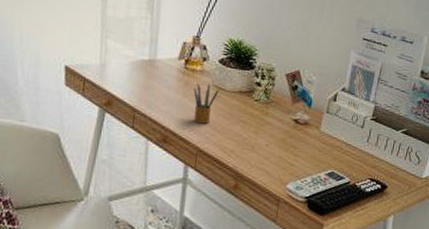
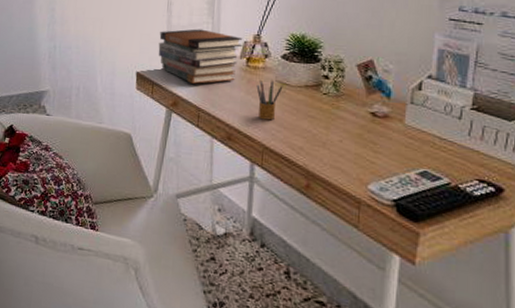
book stack: none [90,22,183,83] -> present [158,29,243,84]

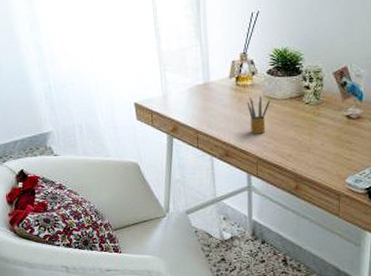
book stack: present [158,29,243,84] -> none [151,52,231,108]

